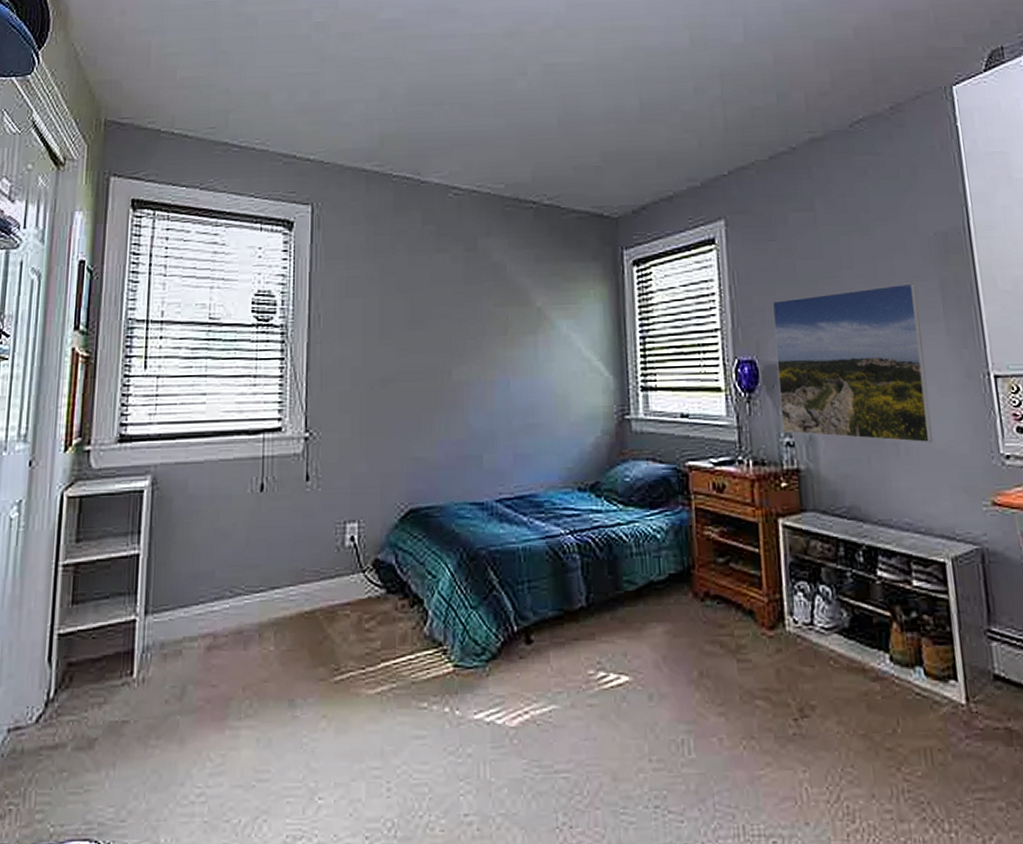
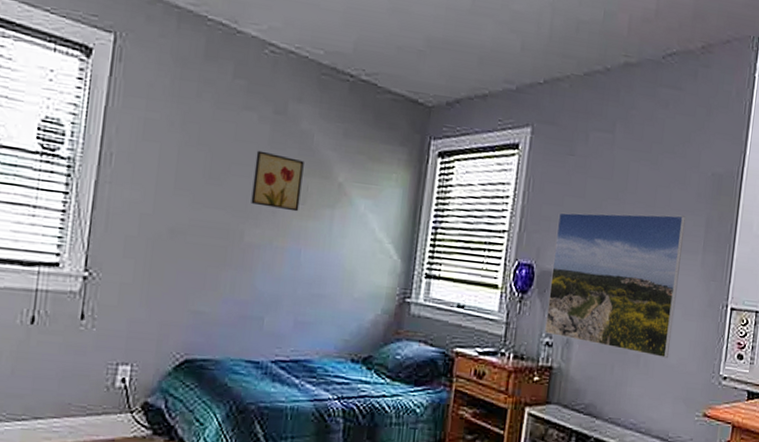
wall art: none [453,289,502,343] -> present [251,150,304,212]

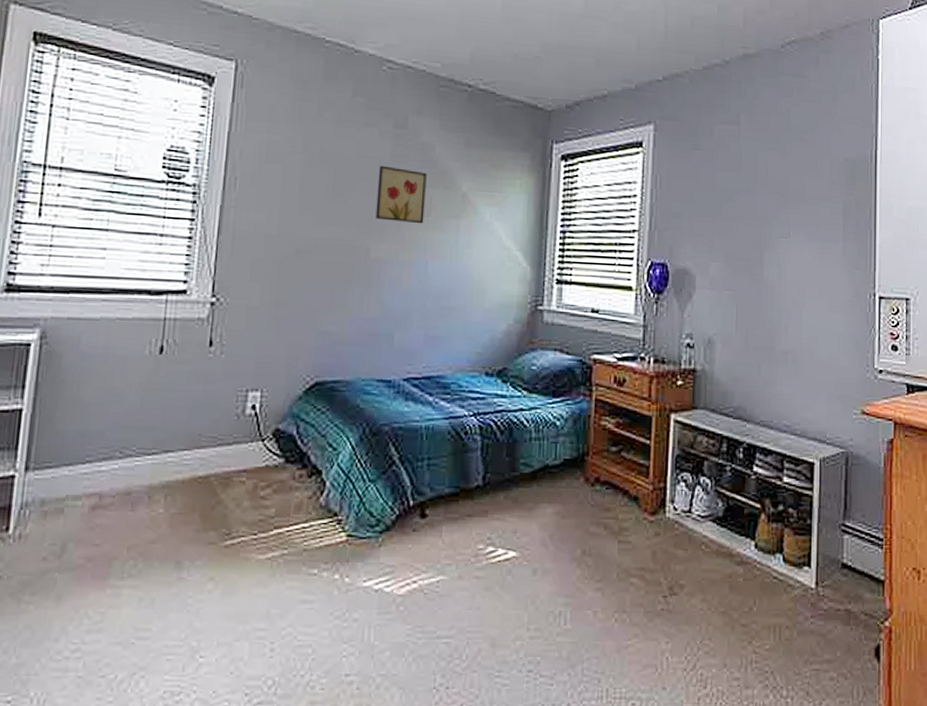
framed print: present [544,212,687,359] -> none [684,203,822,354]

